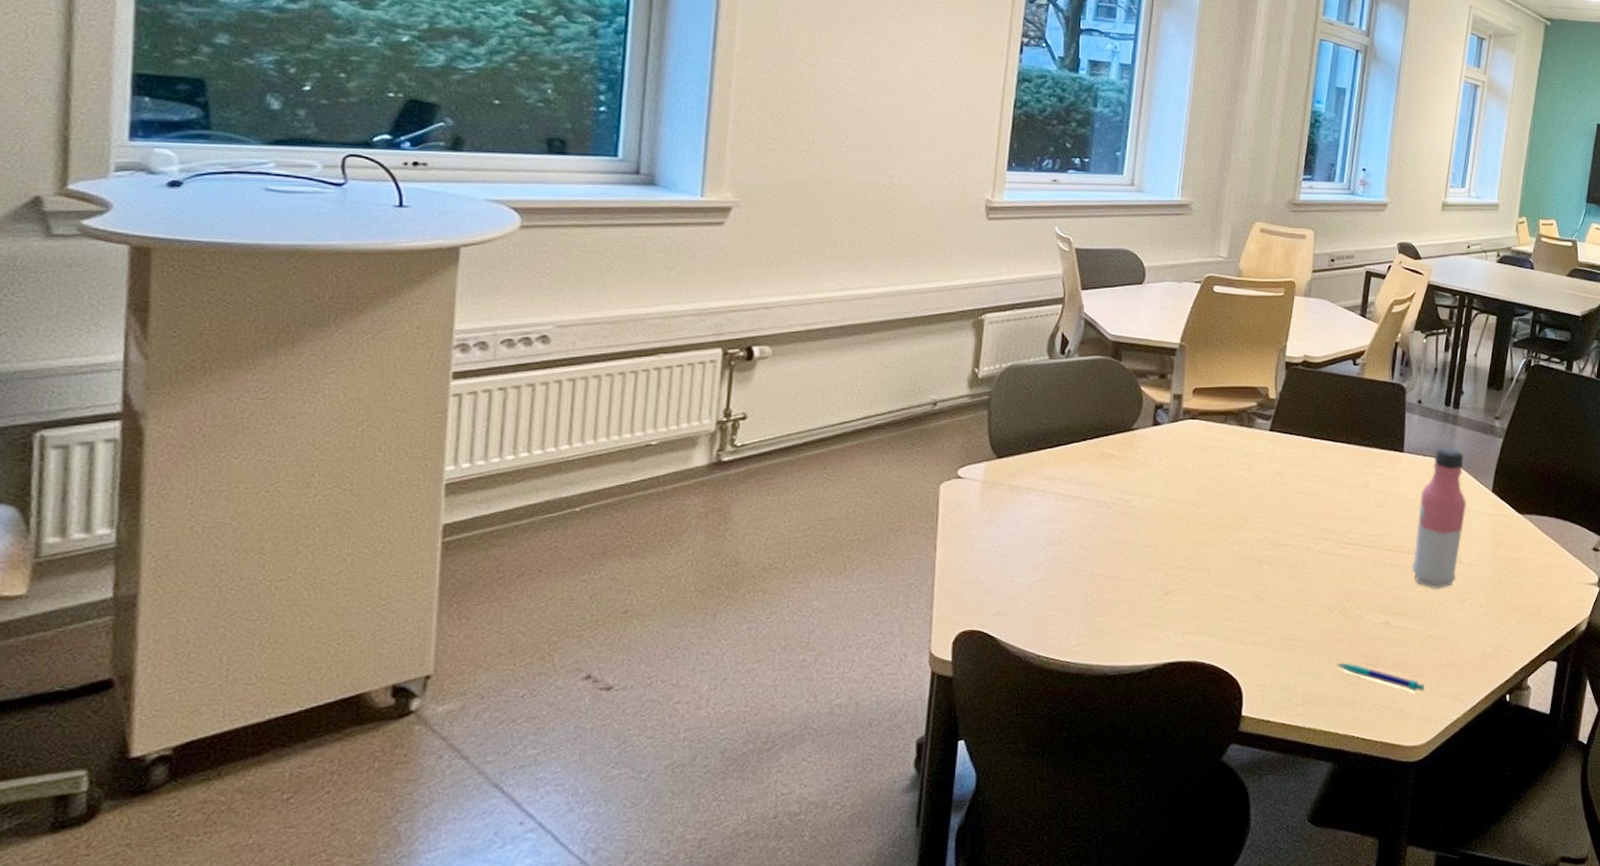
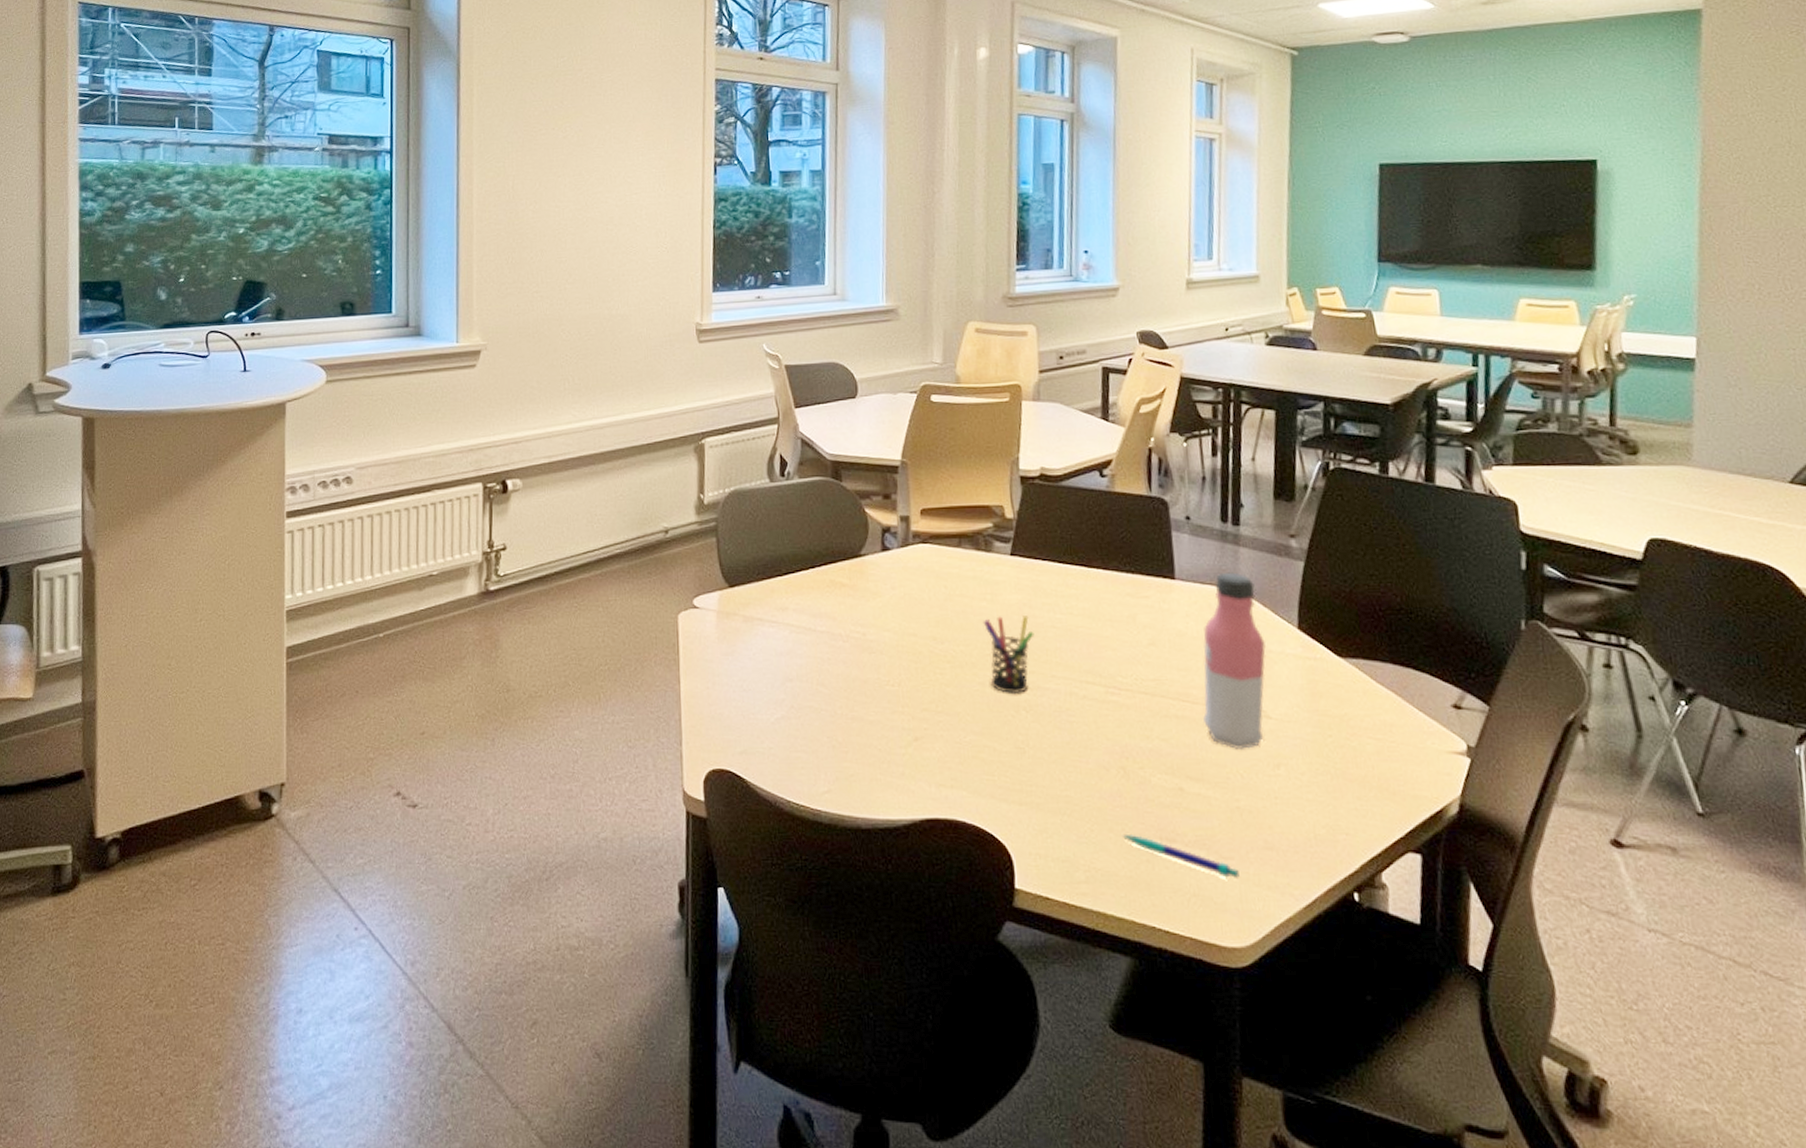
pen holder: none [1239,483,1283,551] -> present [983,616,1035,695]

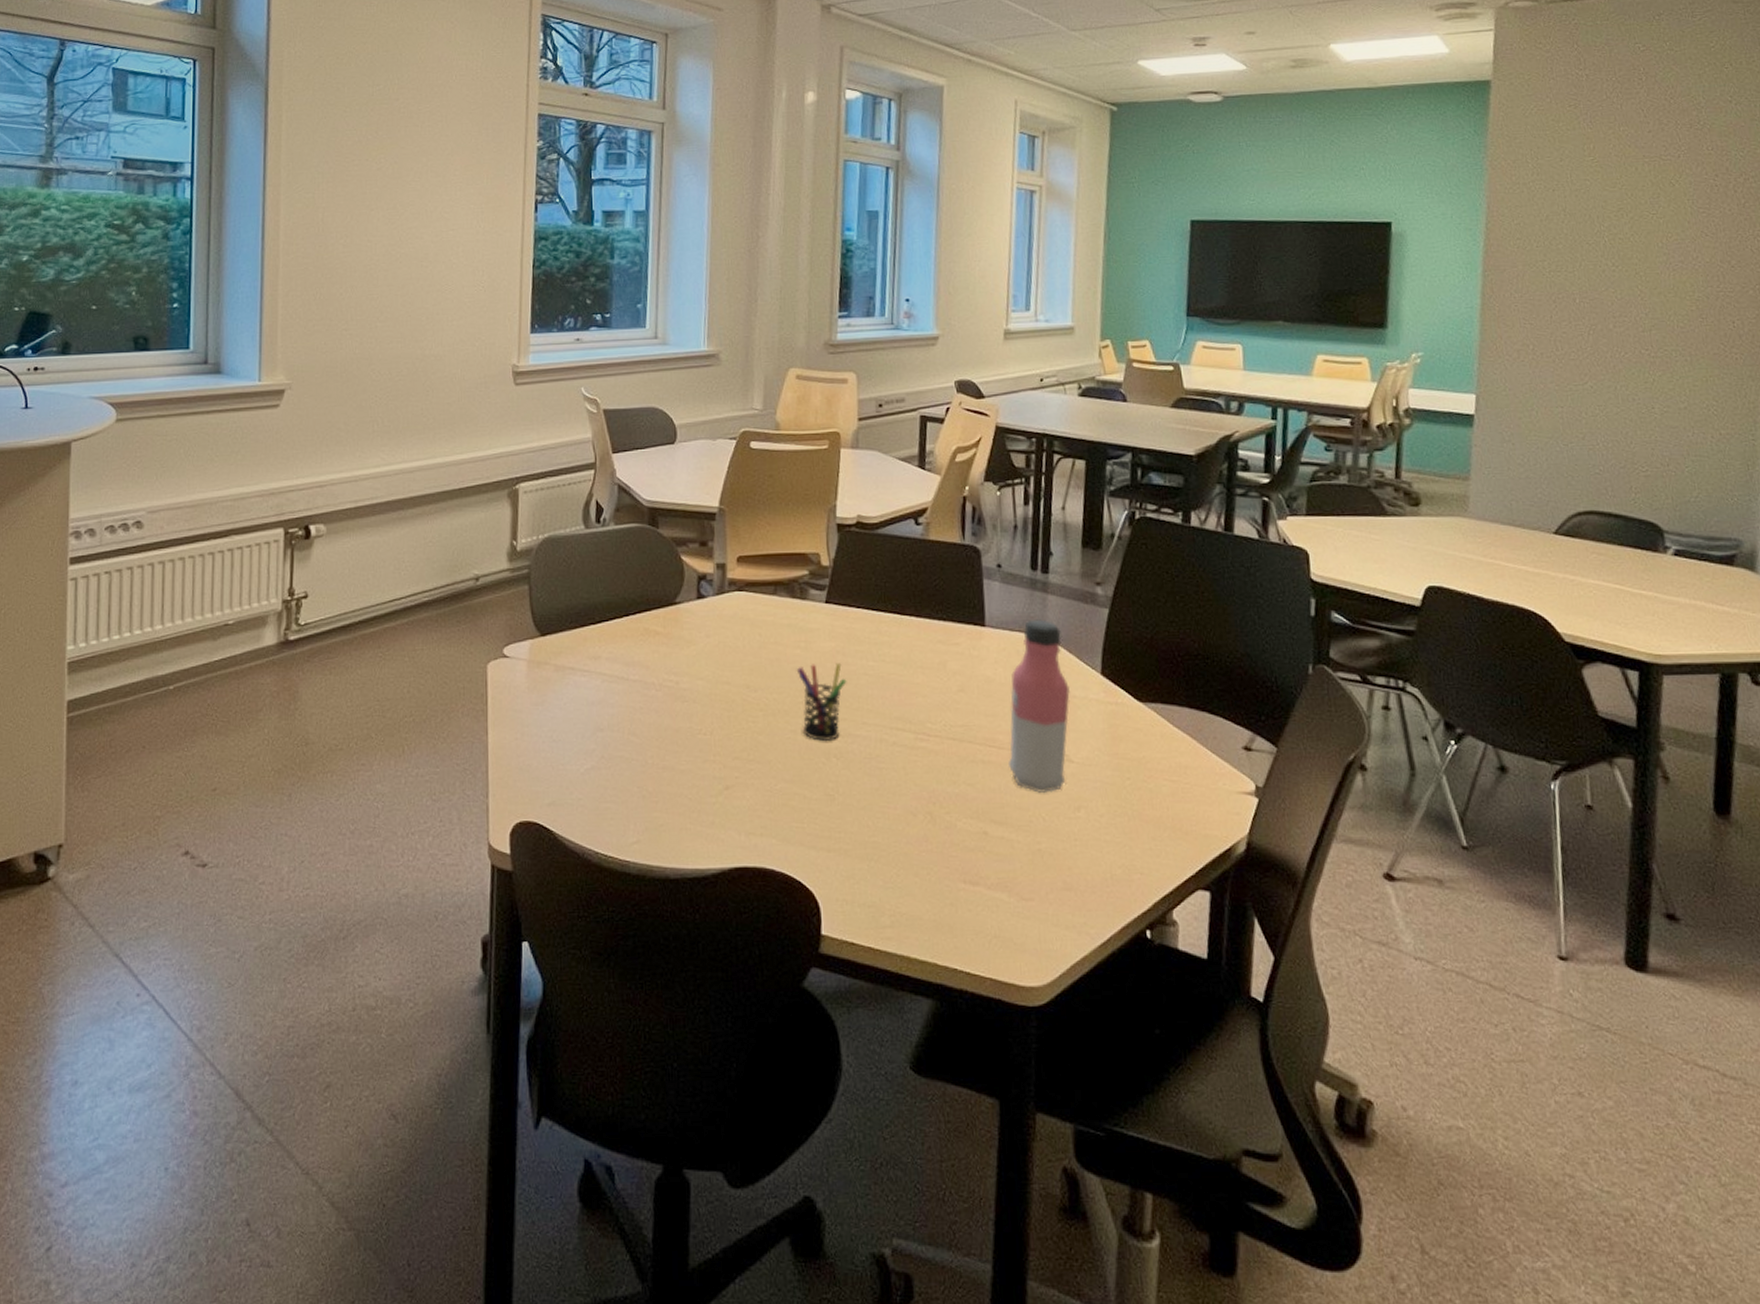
pen: present [1121,835,1240,880] -> none [927,879,1039,920]

